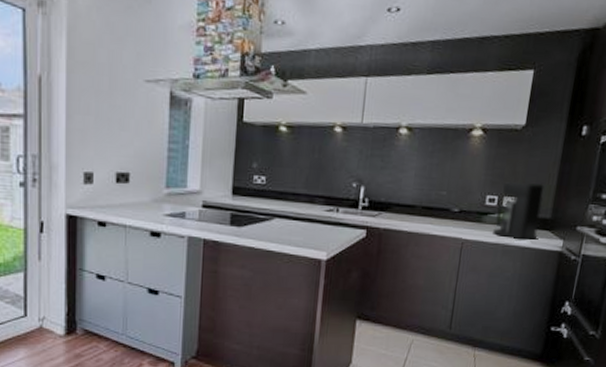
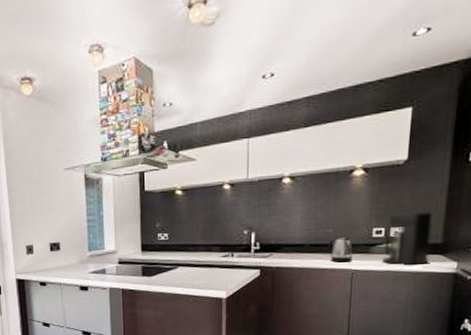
kettle: none [439,201,465,230] -> present [327,236,353,263]

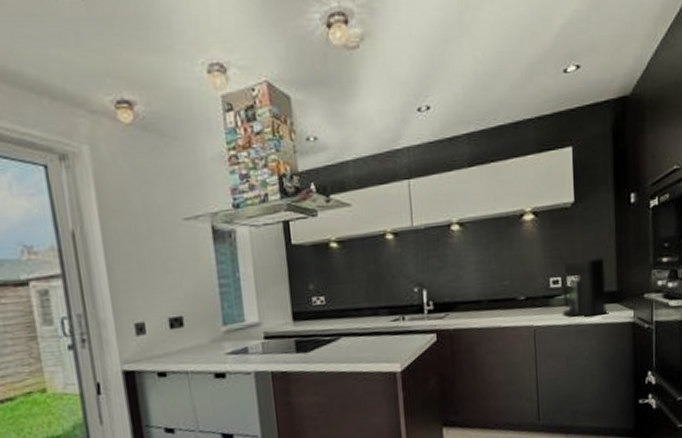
kettle: present [327,236,353,263] -> none [506,288,533,320]

